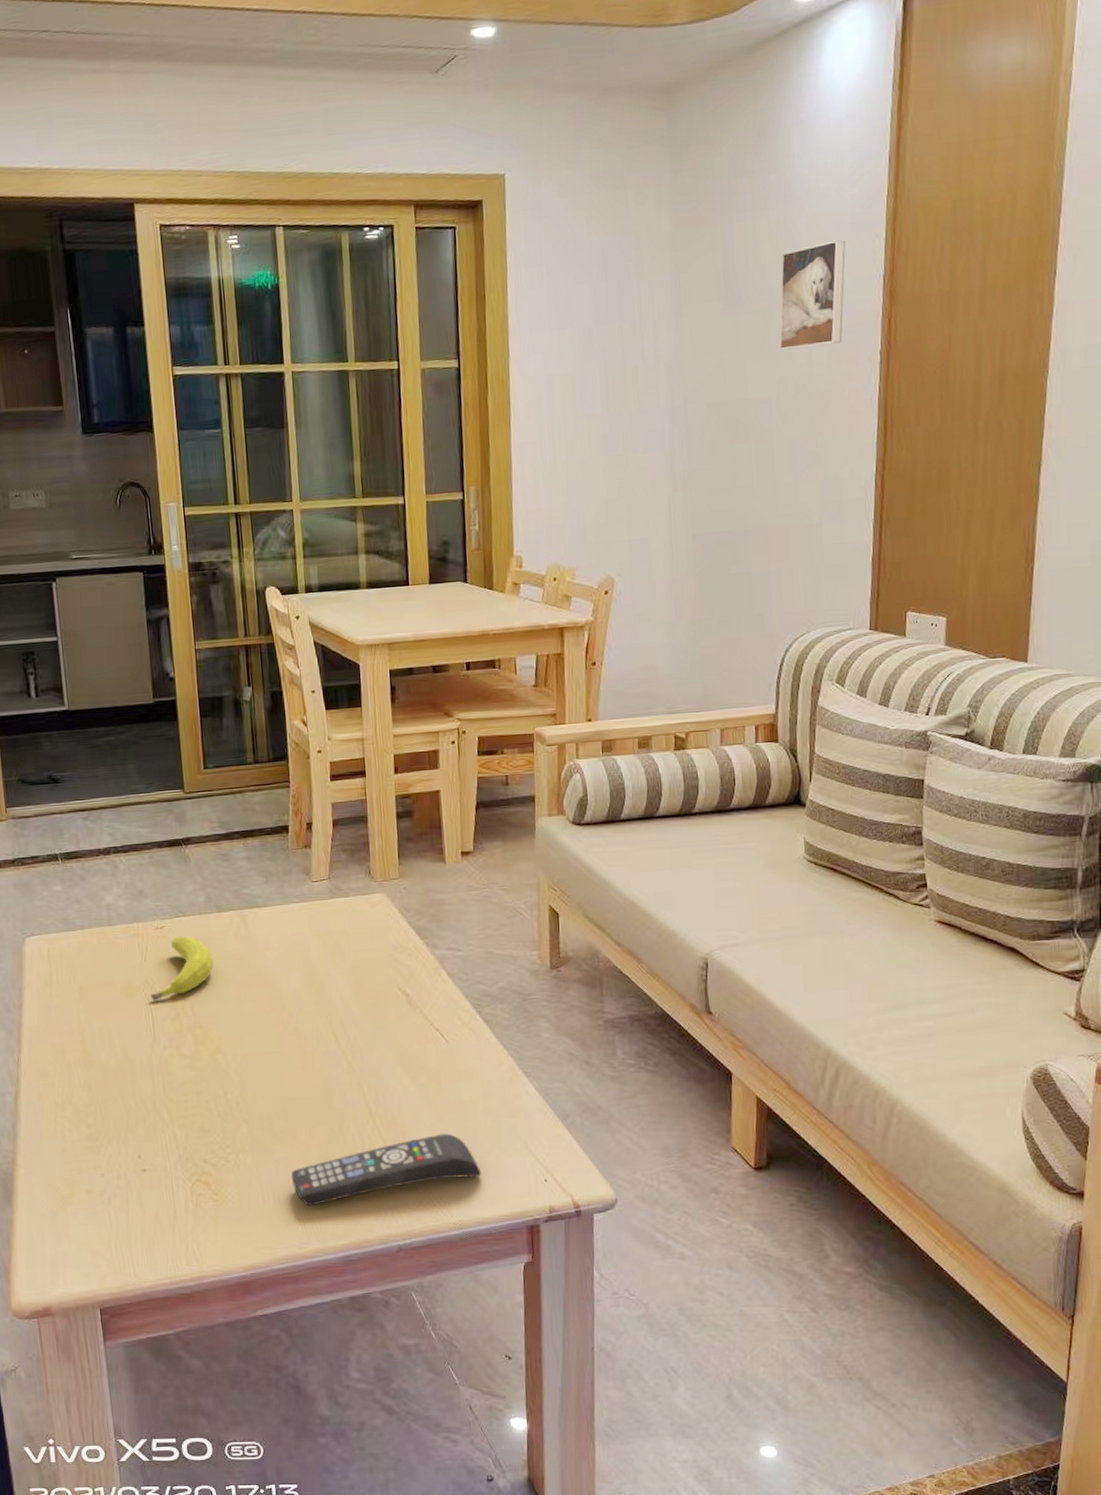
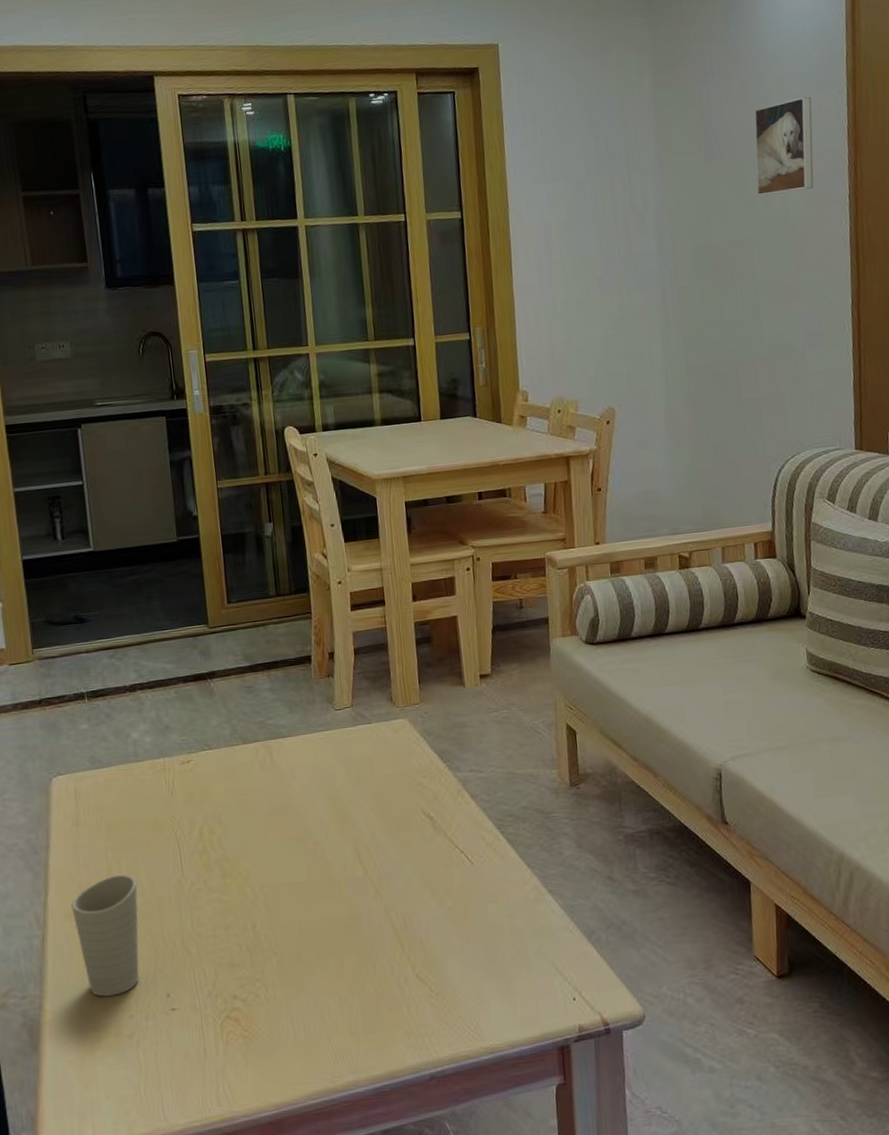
cup: none [44,1036,111,1155] -> present [71,874,139,997]
fruit: present [151,935,214,1001] -> none [178,768,240,836]
remote control: present [291,1133,482,1206] -> none [321,956,511,1038]

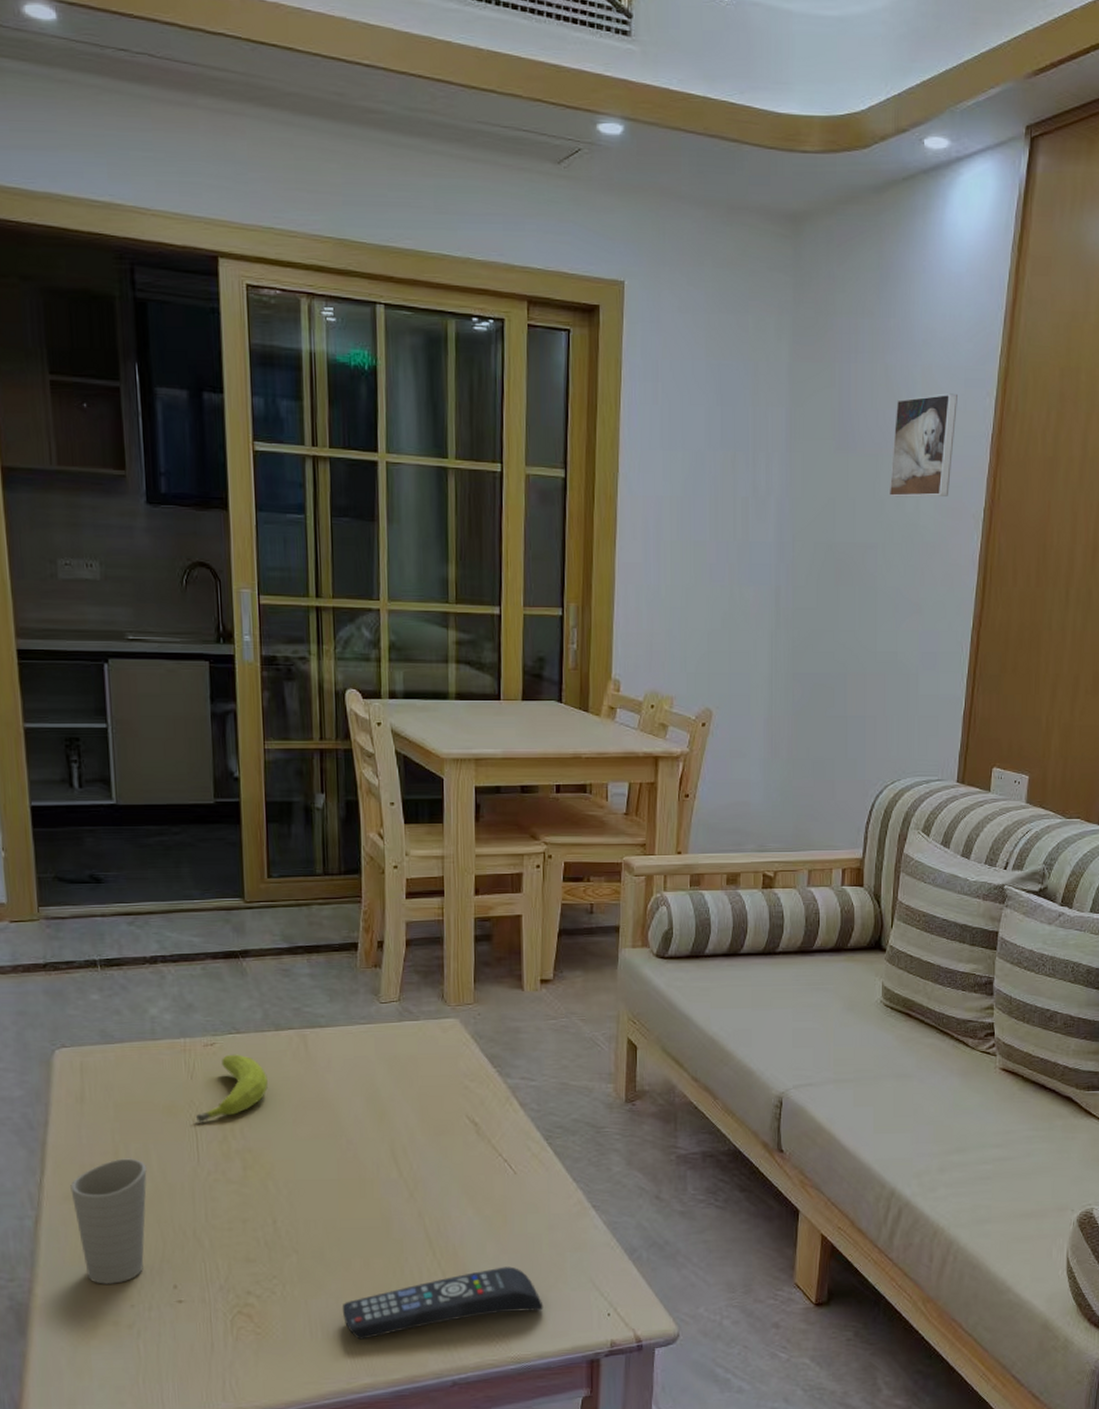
fruit: none [178,768,240,836] -> present [196,1054,268,1122]
remote control: none [321,956,511,1038] -> present [342,1266,544,1340]

